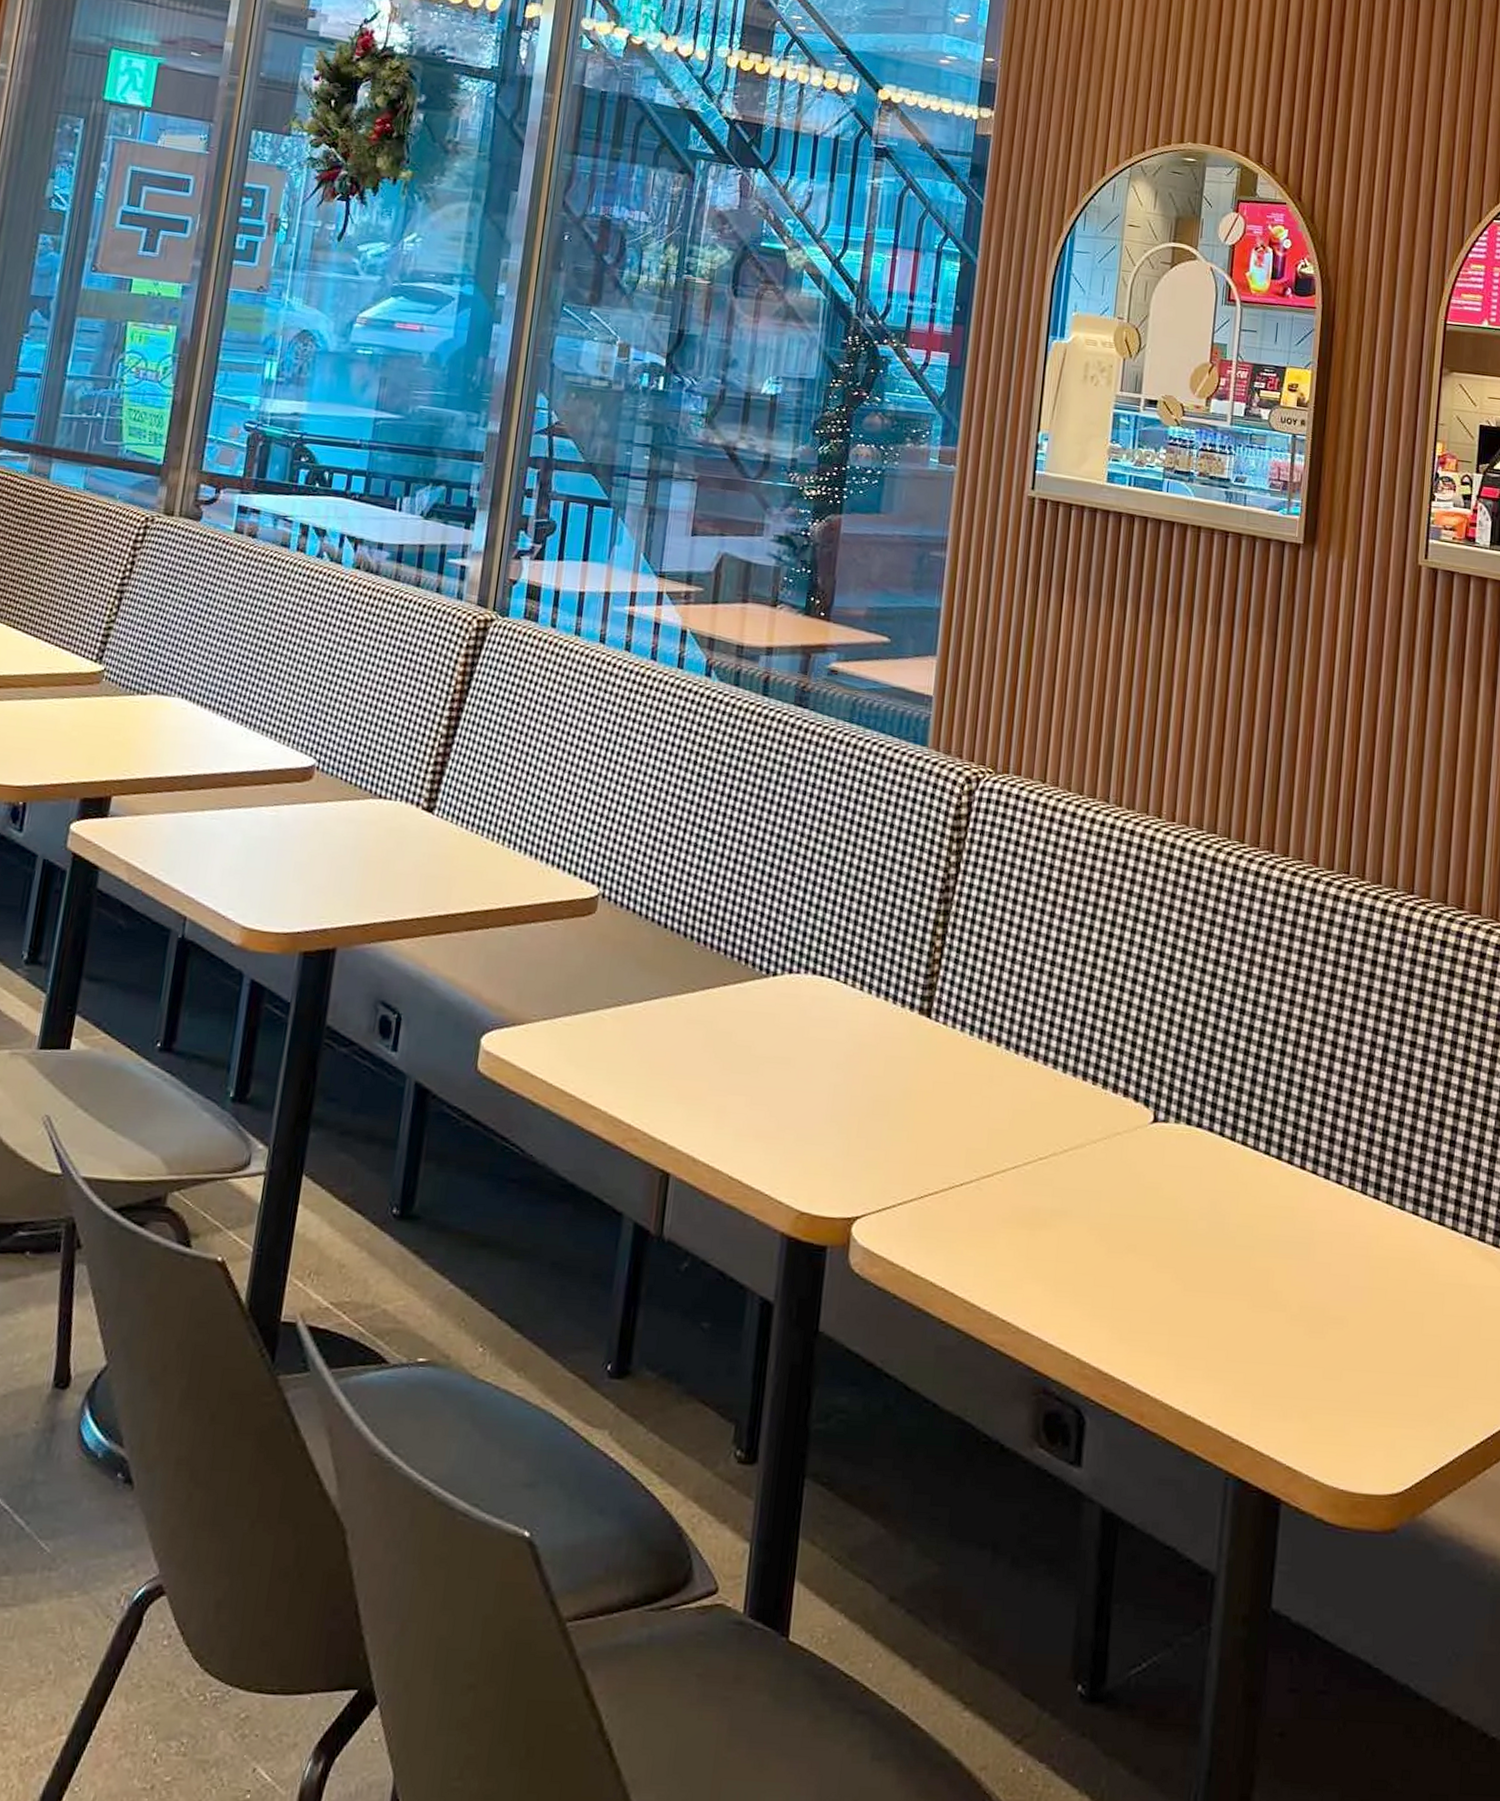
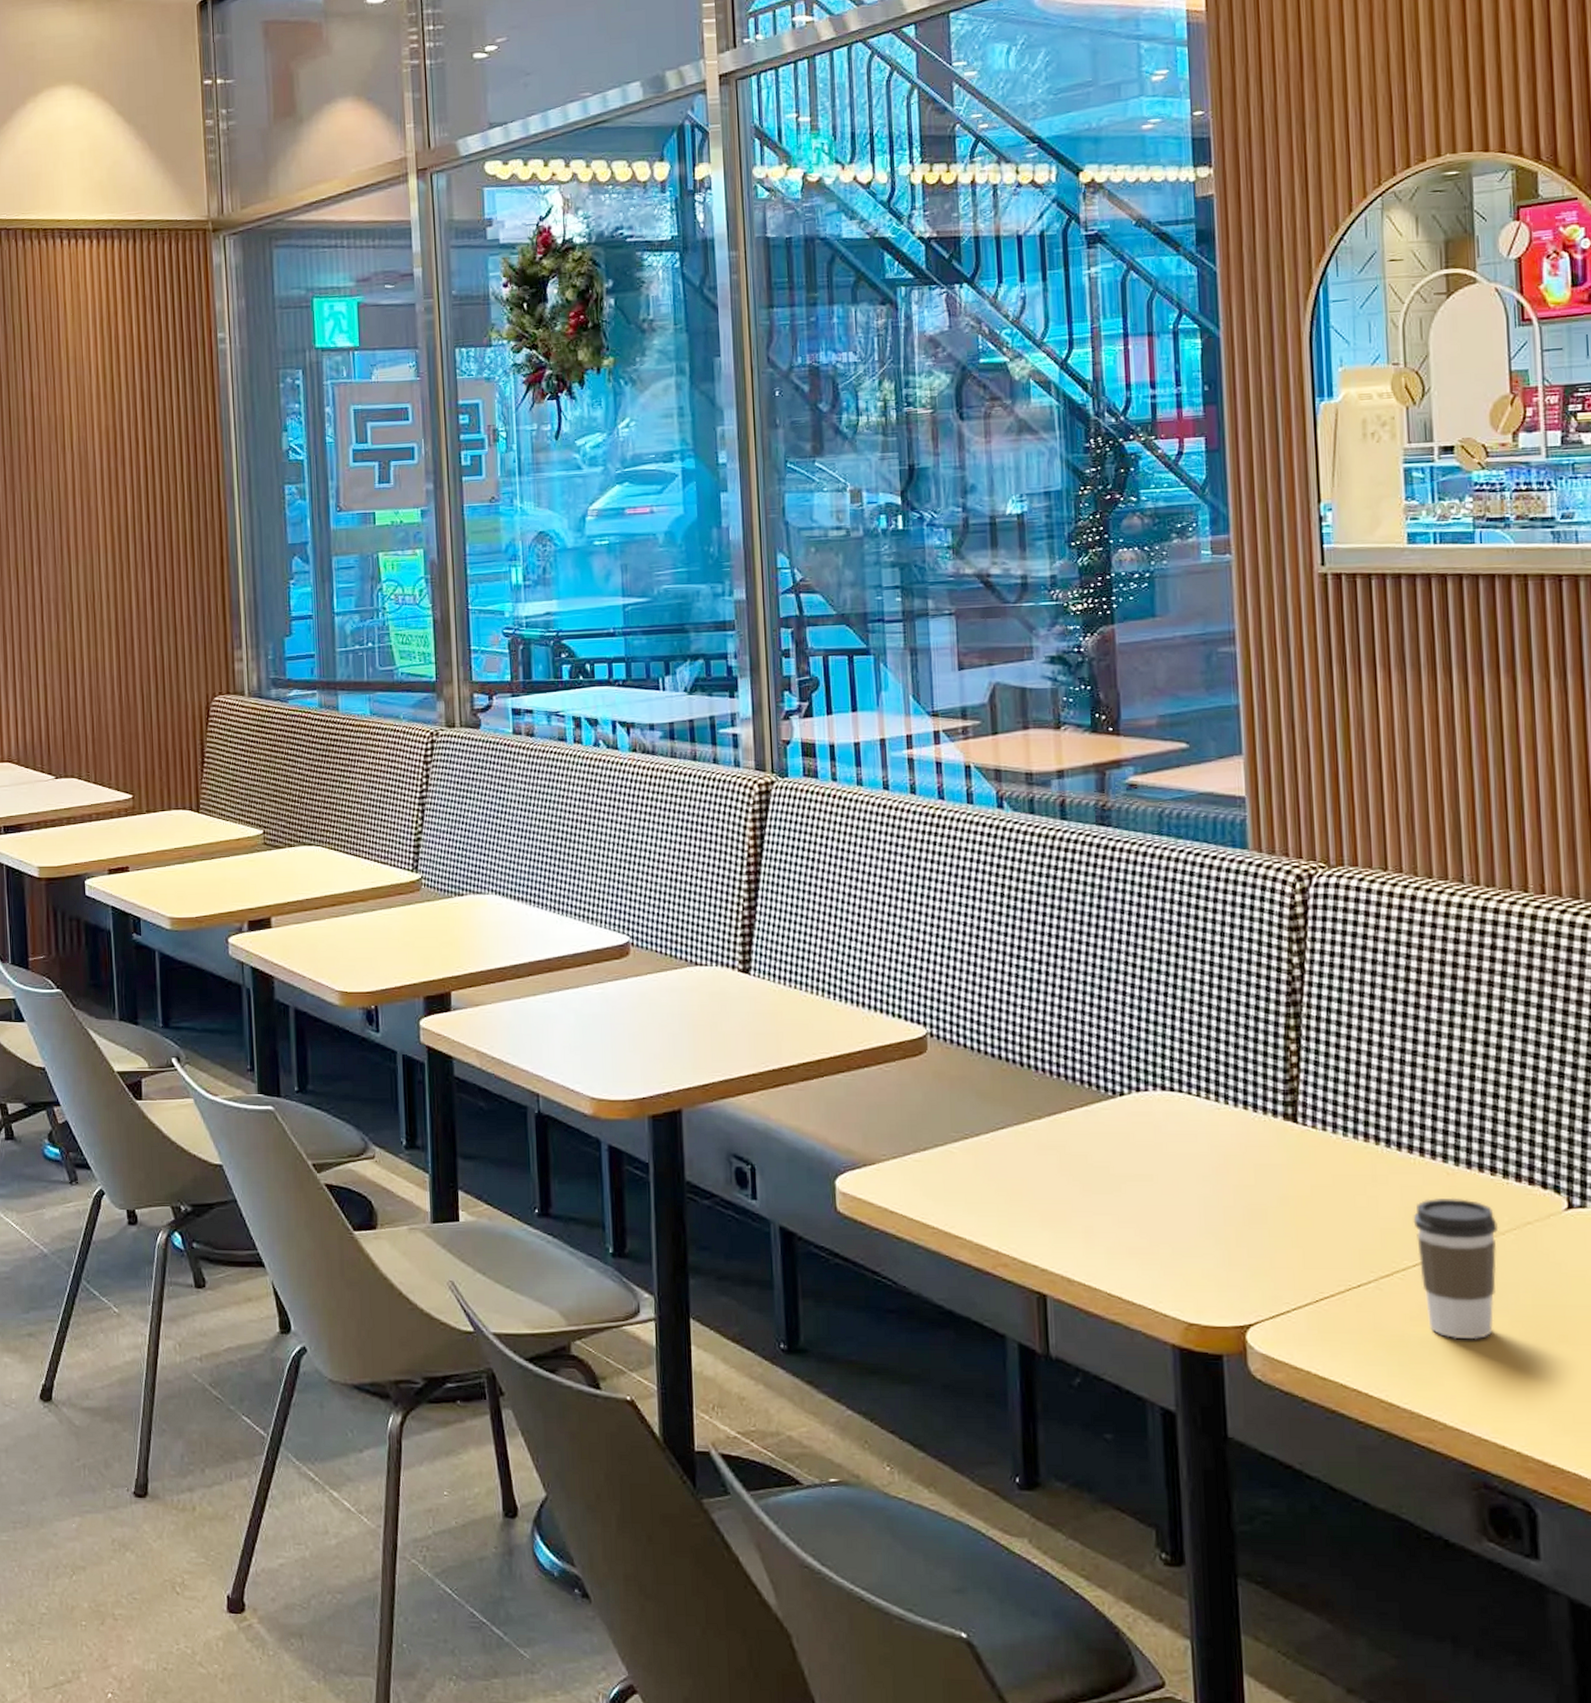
coffee cup: none [1017,1103,1092,1245] -> present [1413,1197,1499,1340]

